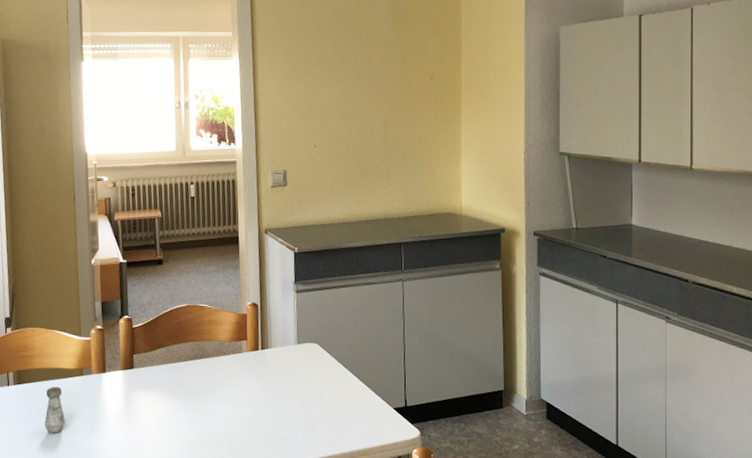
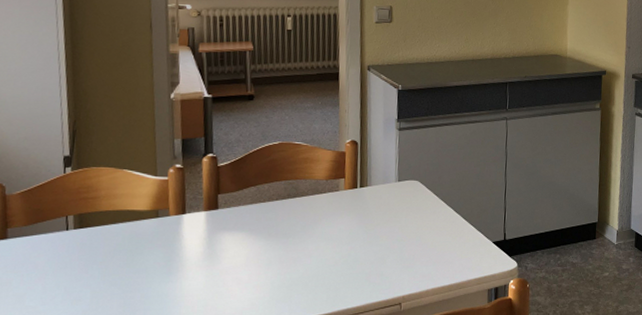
salt shaker: present [44,386,66,433] -> none [111,229,137,279]

